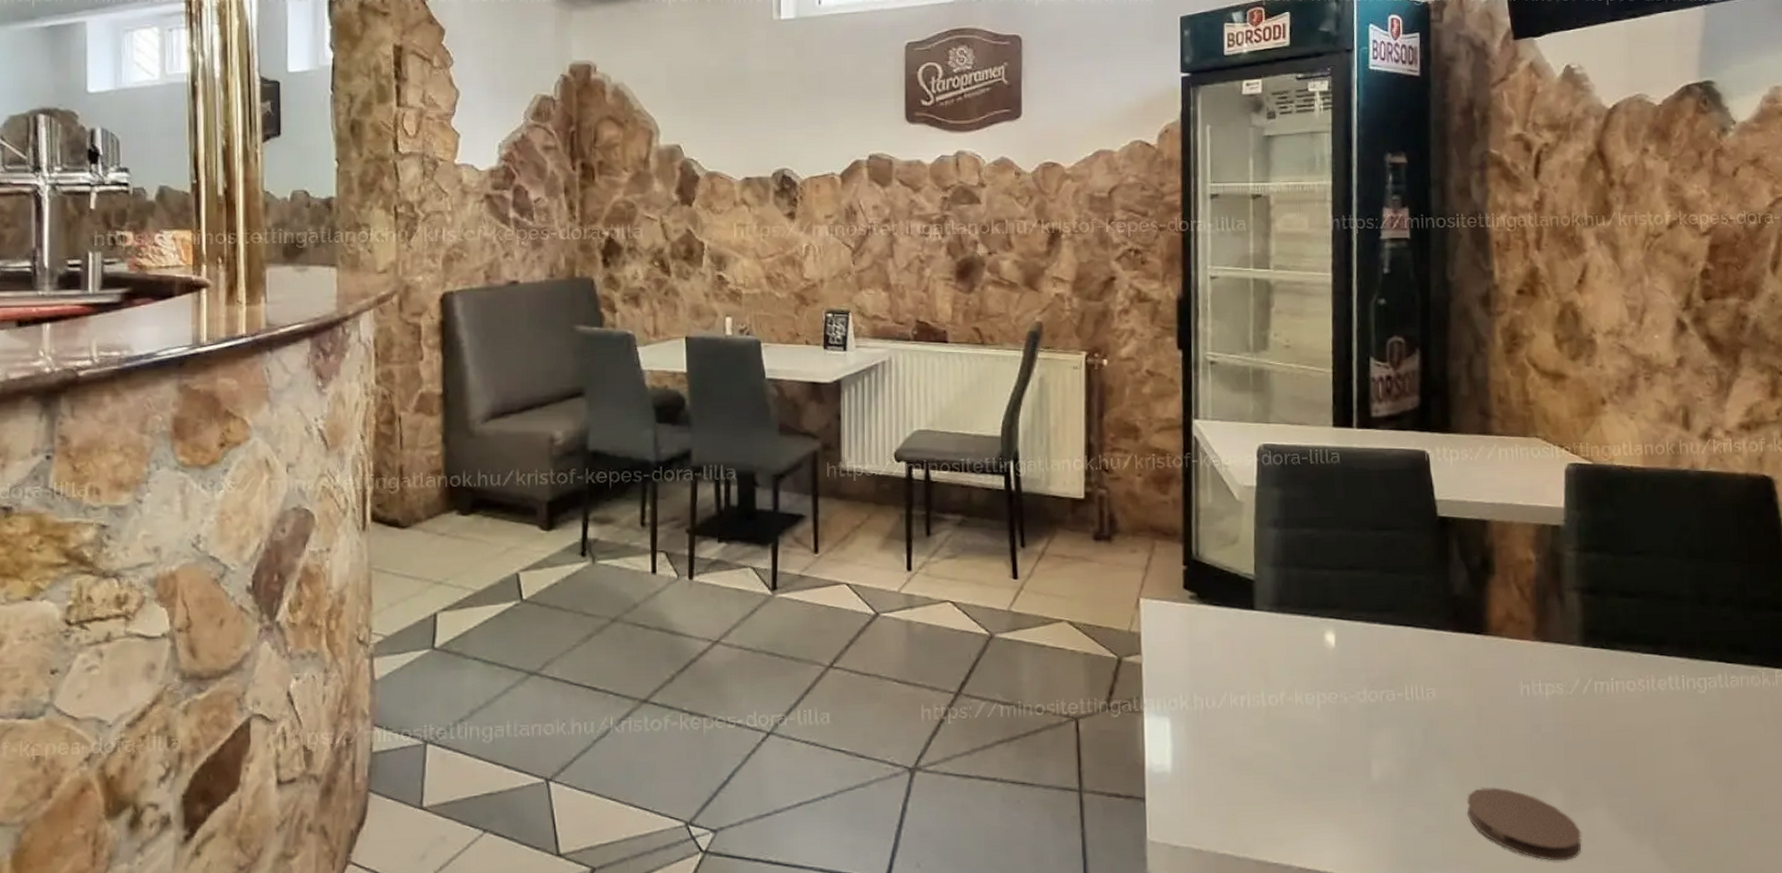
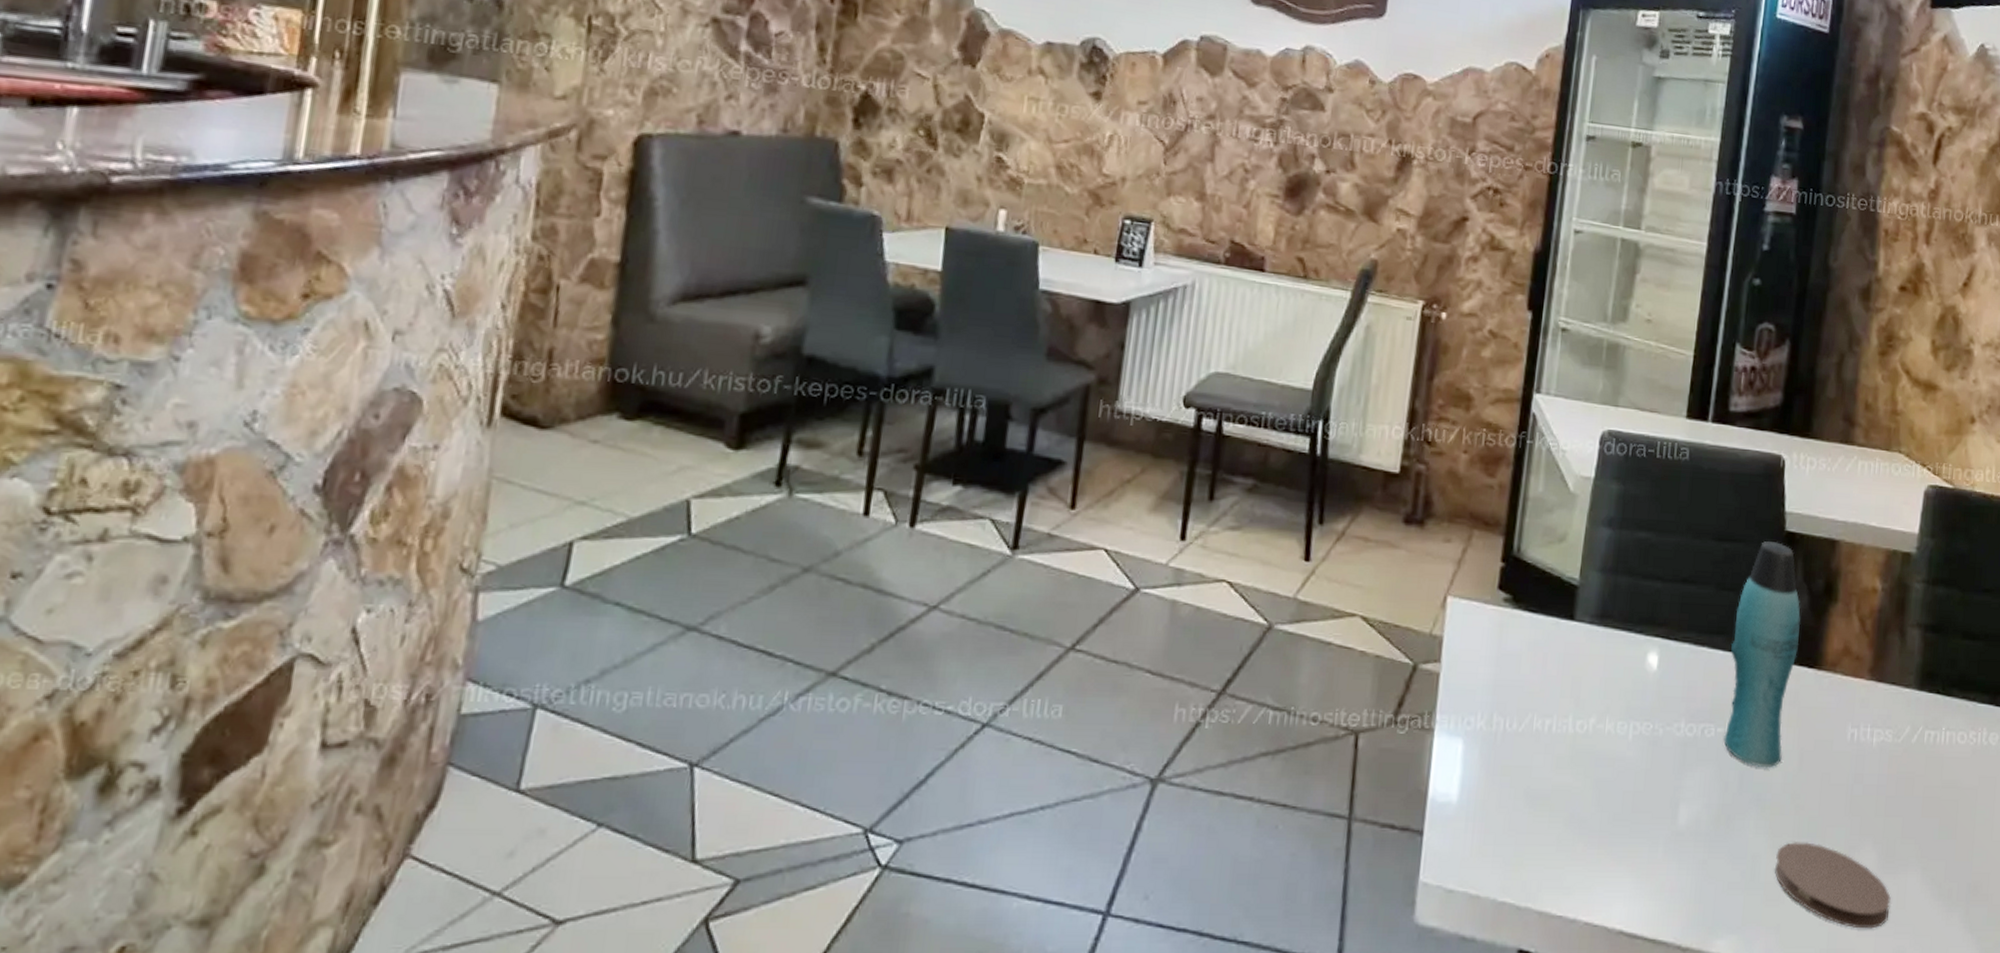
bottle: none [1401,527,1463,724] -> present [1723,541,1801,767]

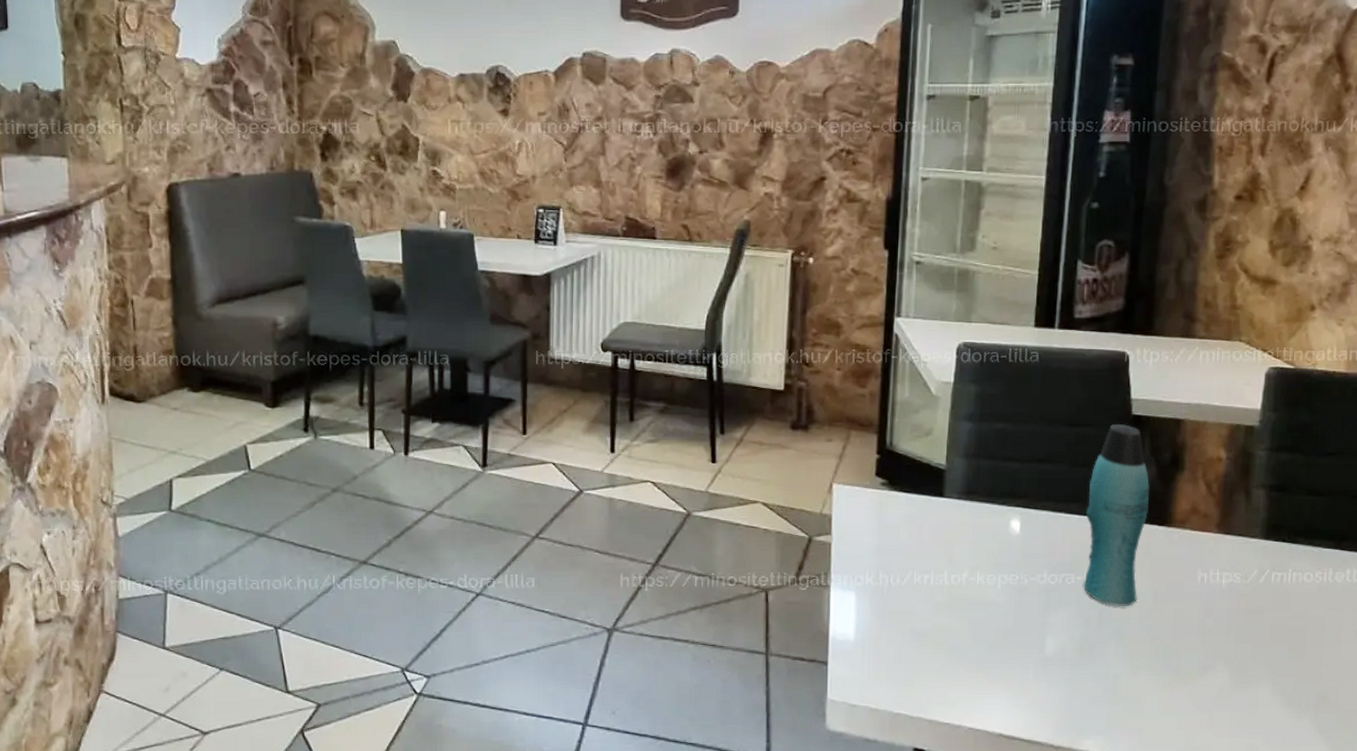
coaster: present [1774,842,1891,929] -> none [1134,664,1243,731]

